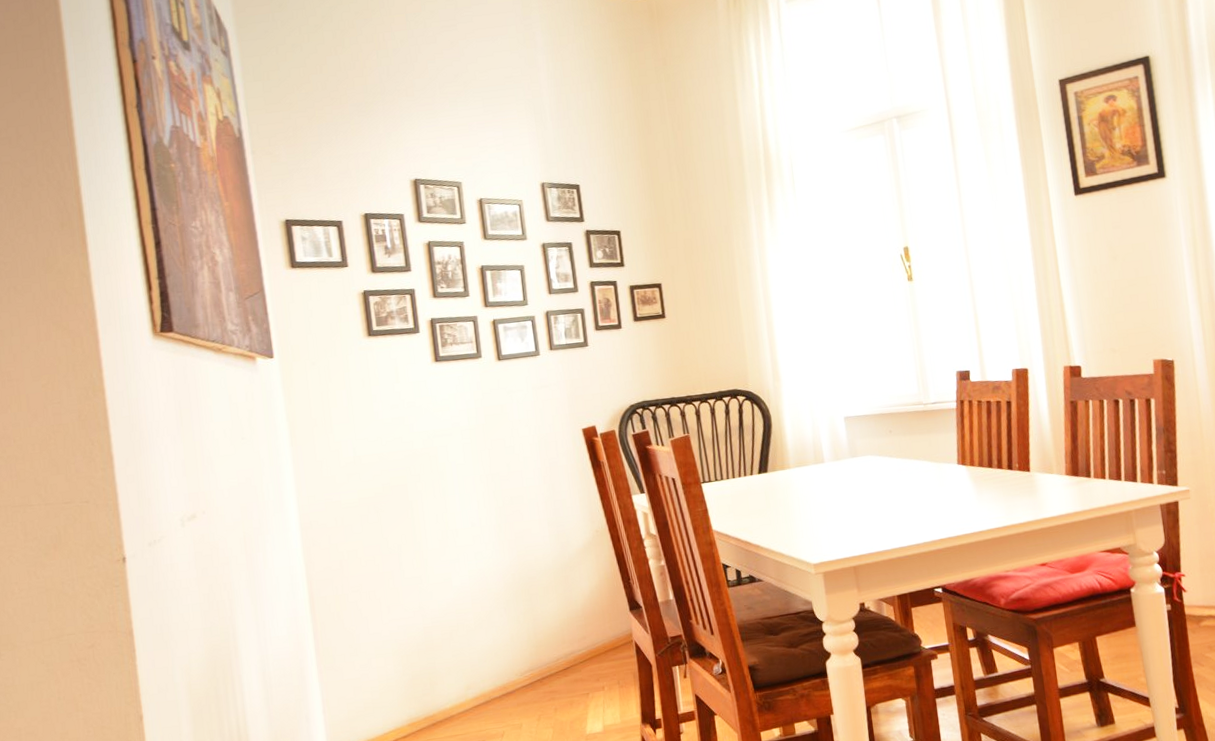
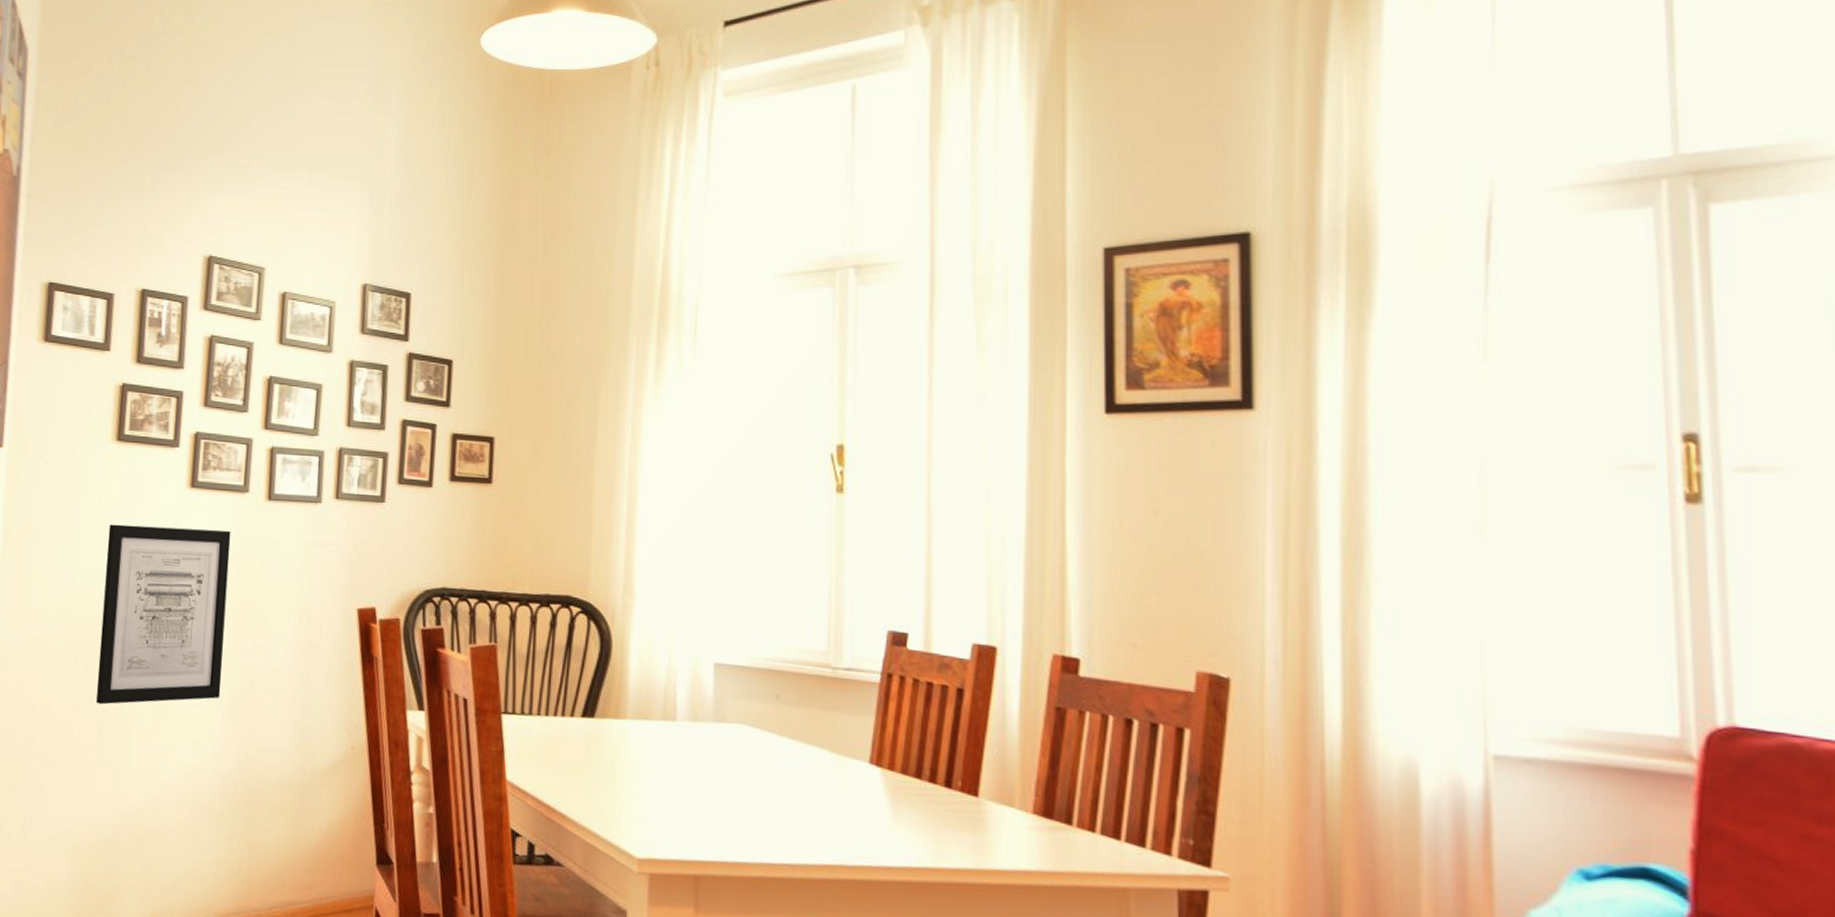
wall art: none [375,389,489,541] -> present [96,524,231,705]

